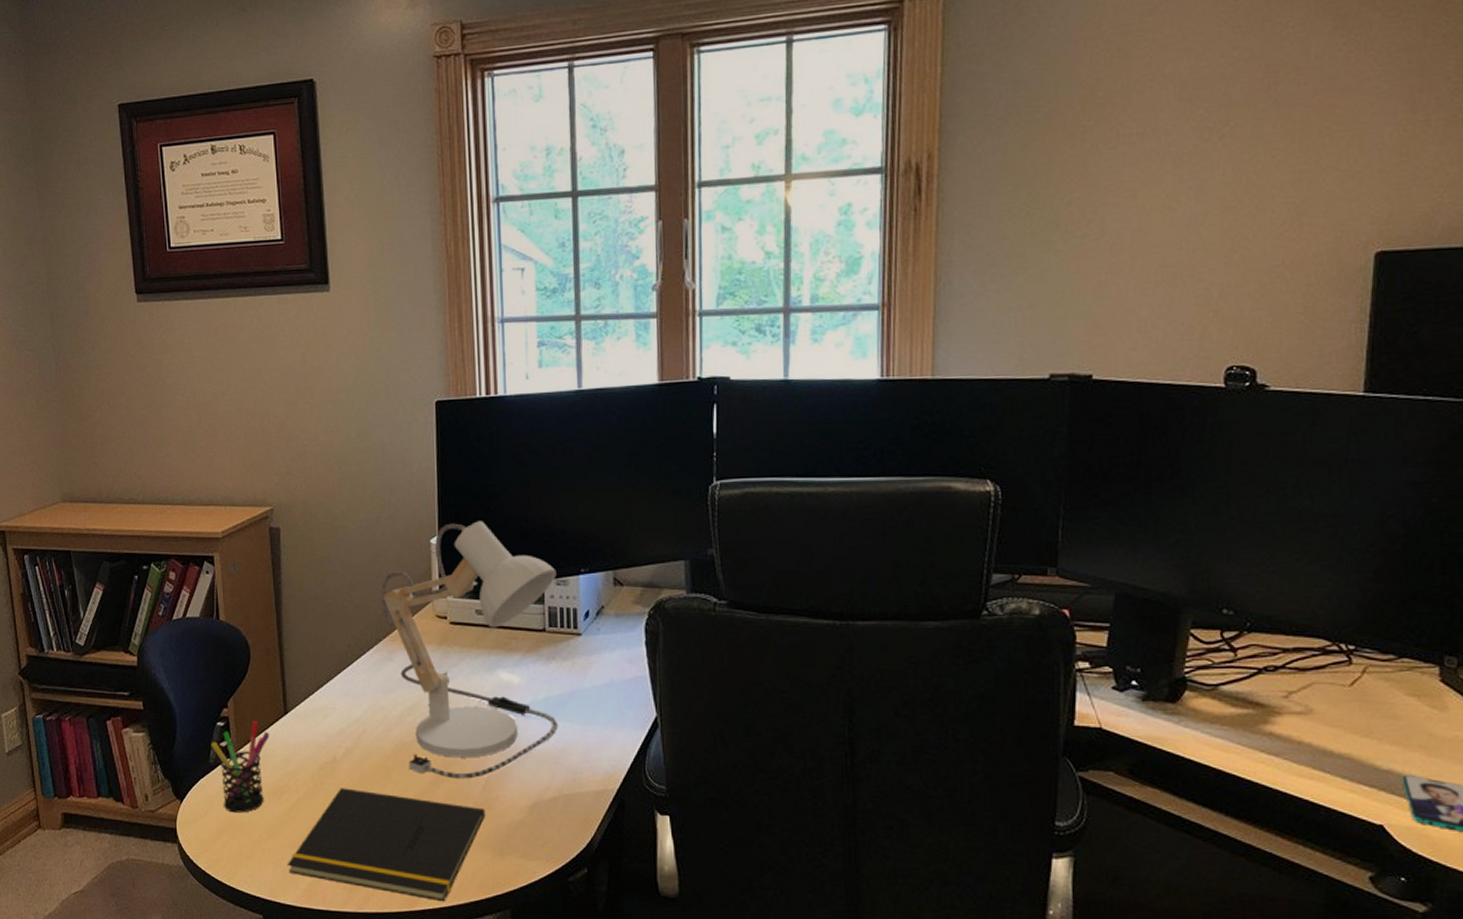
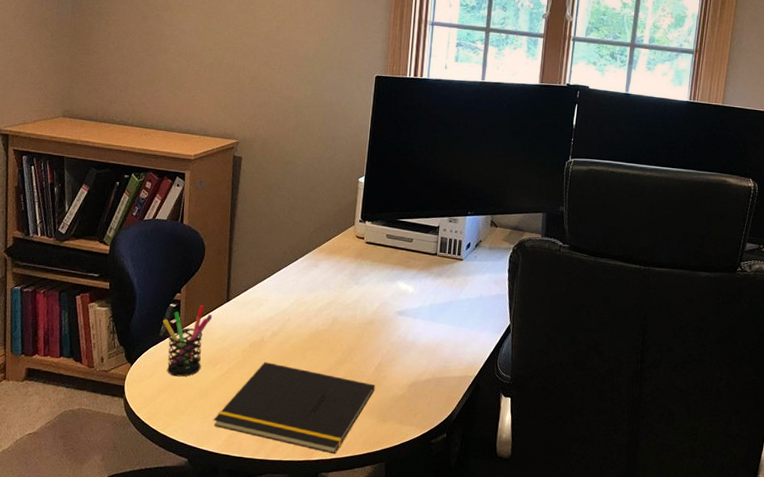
desk lamp: present [381,521,558,779] -> none [315,168,450,362]

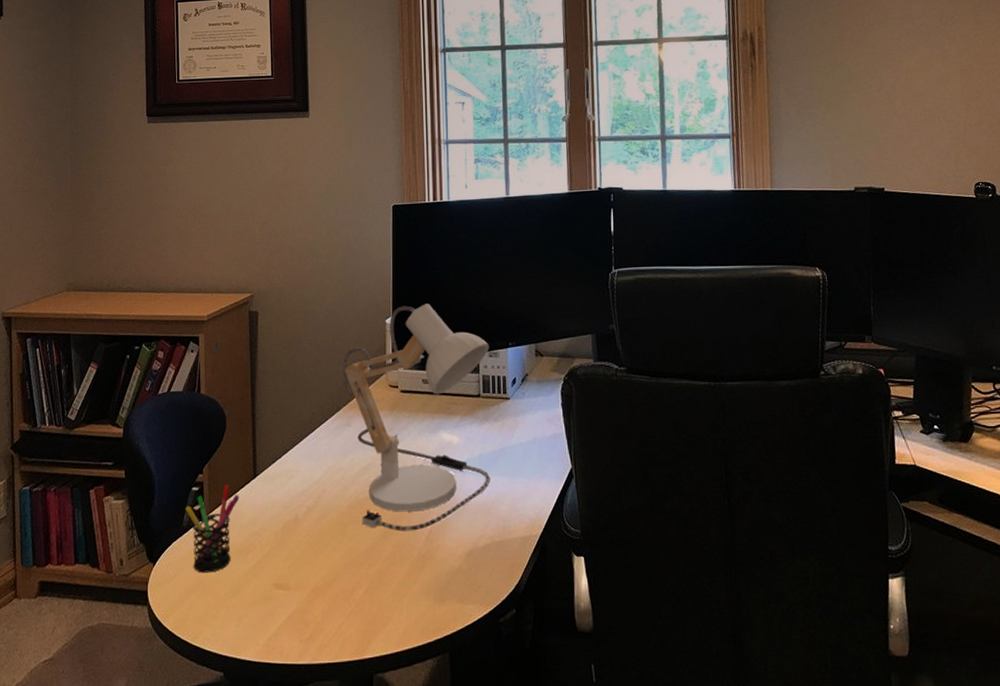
notepad: present [213,362,375,454] -> none [248,544,428,649]
desk lamp: none [315,168,450,362] -> present [343,304,490,531]

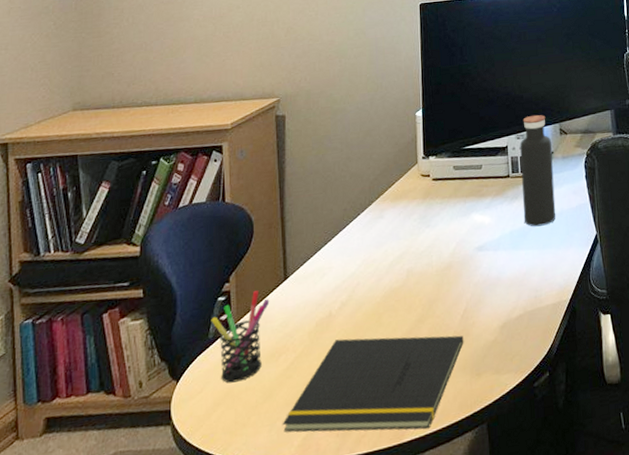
notepad: none [248,544,428,649] -> present [282,335,464,432]
desk lamp: present [343,304,490,531] -> none [374,94,521,315]
water bottle: none [492,332,529,453] -> present [520,115,556,227]

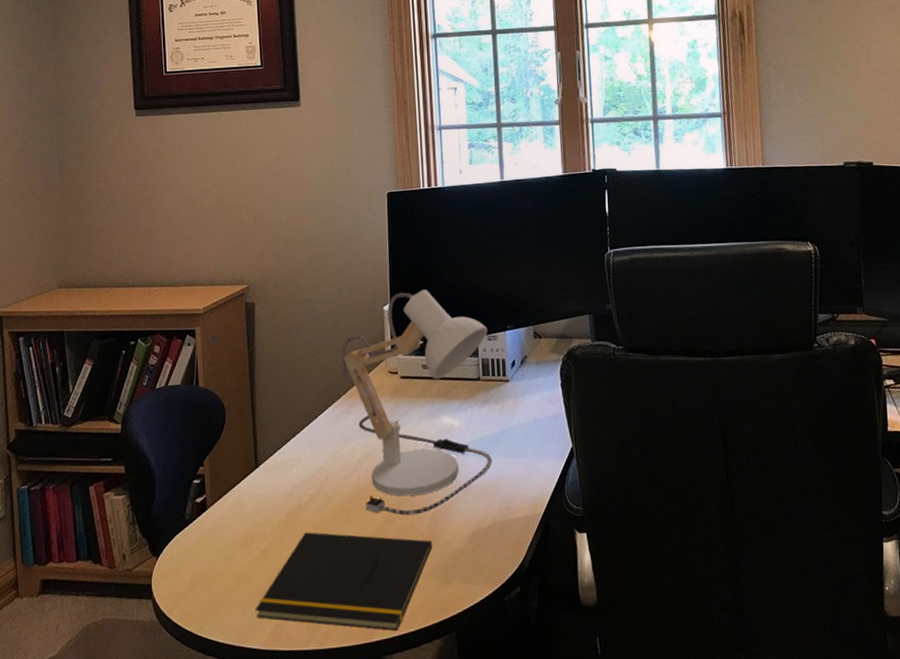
pen holder: present [211,291,270,383] -> none [187,477,242,565]
desk lamp: none [374,94,521,315] -> present [342,289,492,516]
water bottle: present [520,115,556,227] -> none [491,315,529,434]

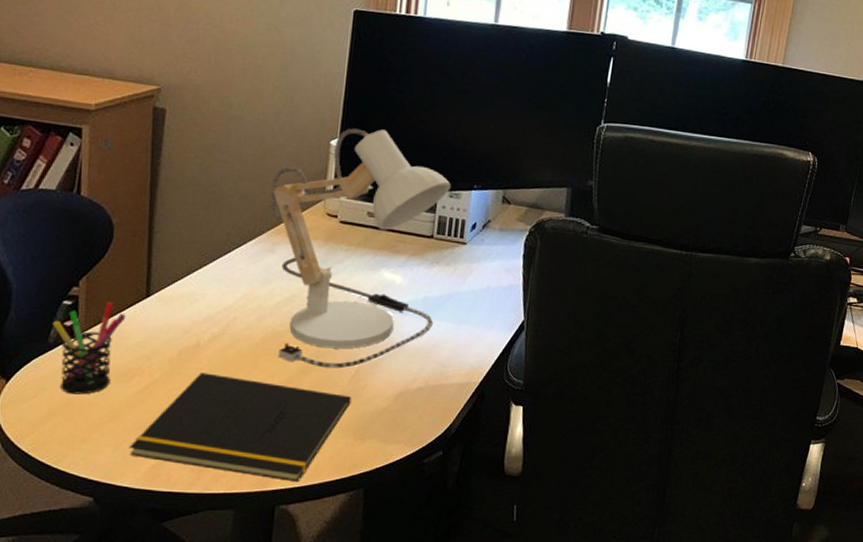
pen holder: none [187,477,242,565] -> present [52,302,126,395]

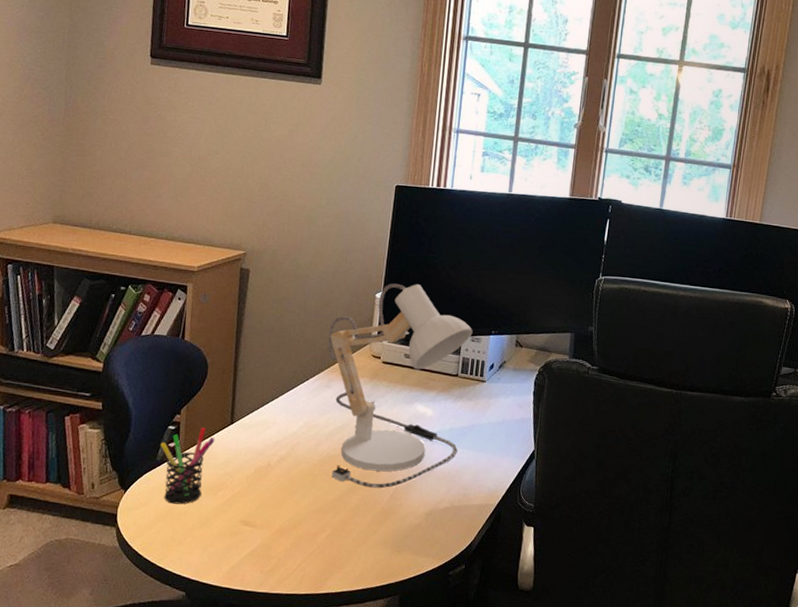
notepad: present [128,373,352,482] -> none [213,489,390,587]

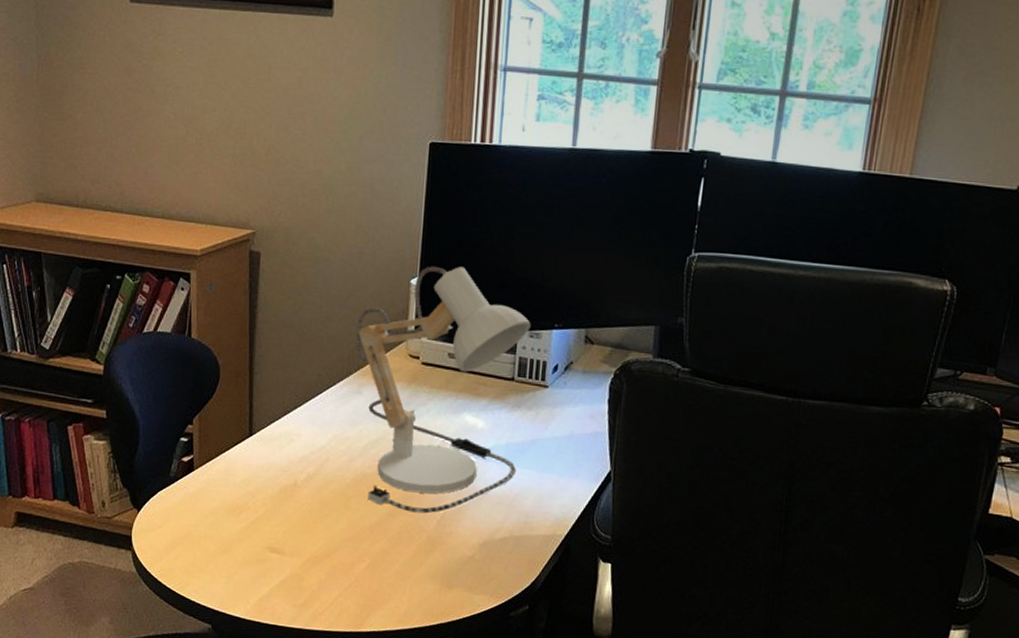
pen holder: present [160,428,215,505] -> none [172,440,233,527]

